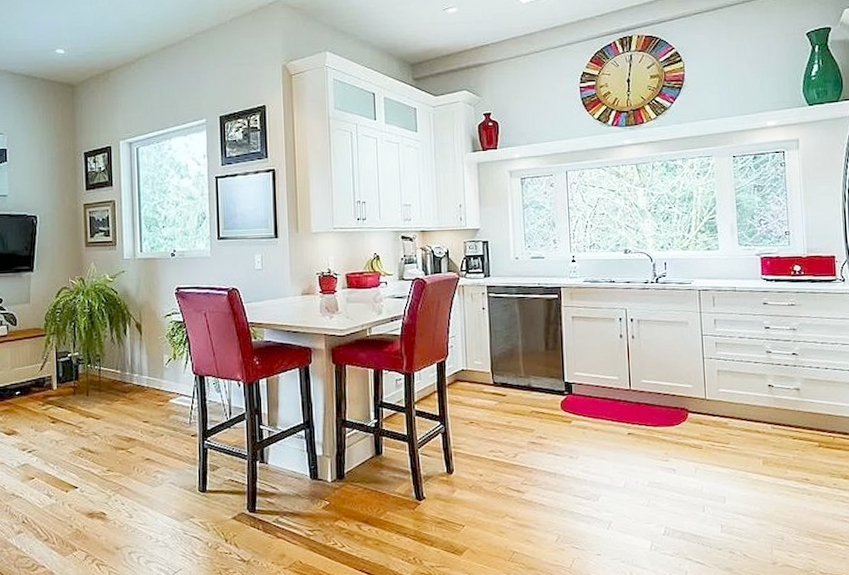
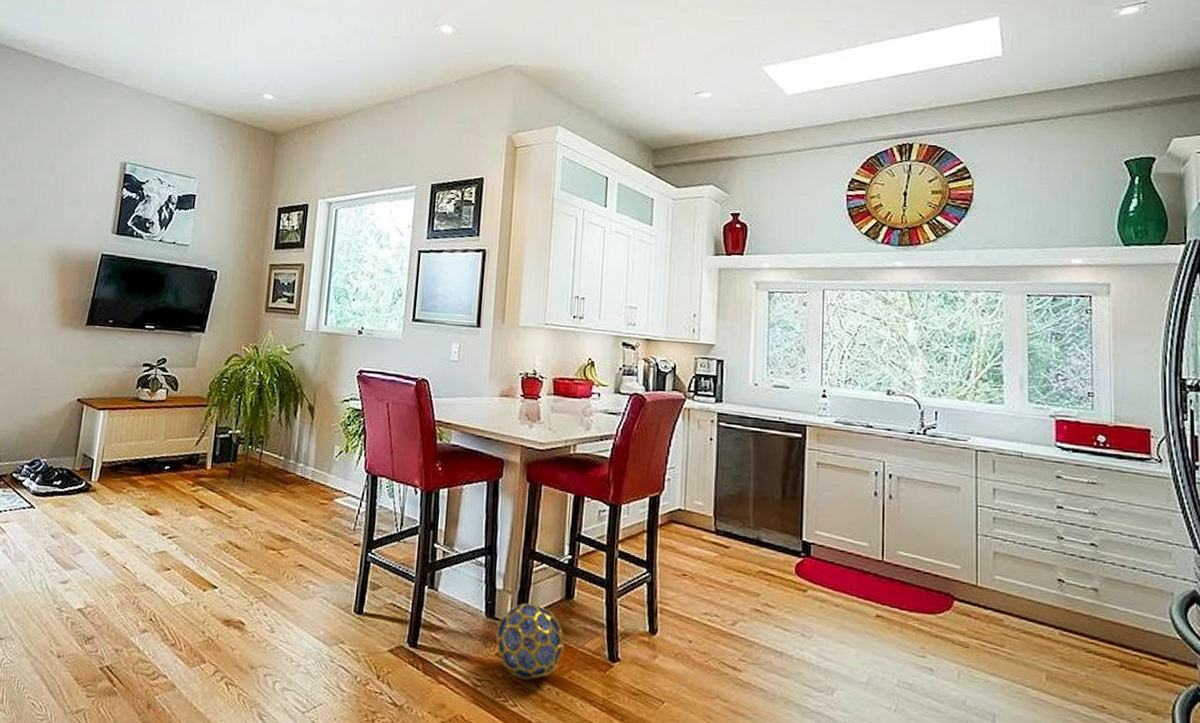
ball: none [321,463,378,525] -> present [496,603,564,680]

